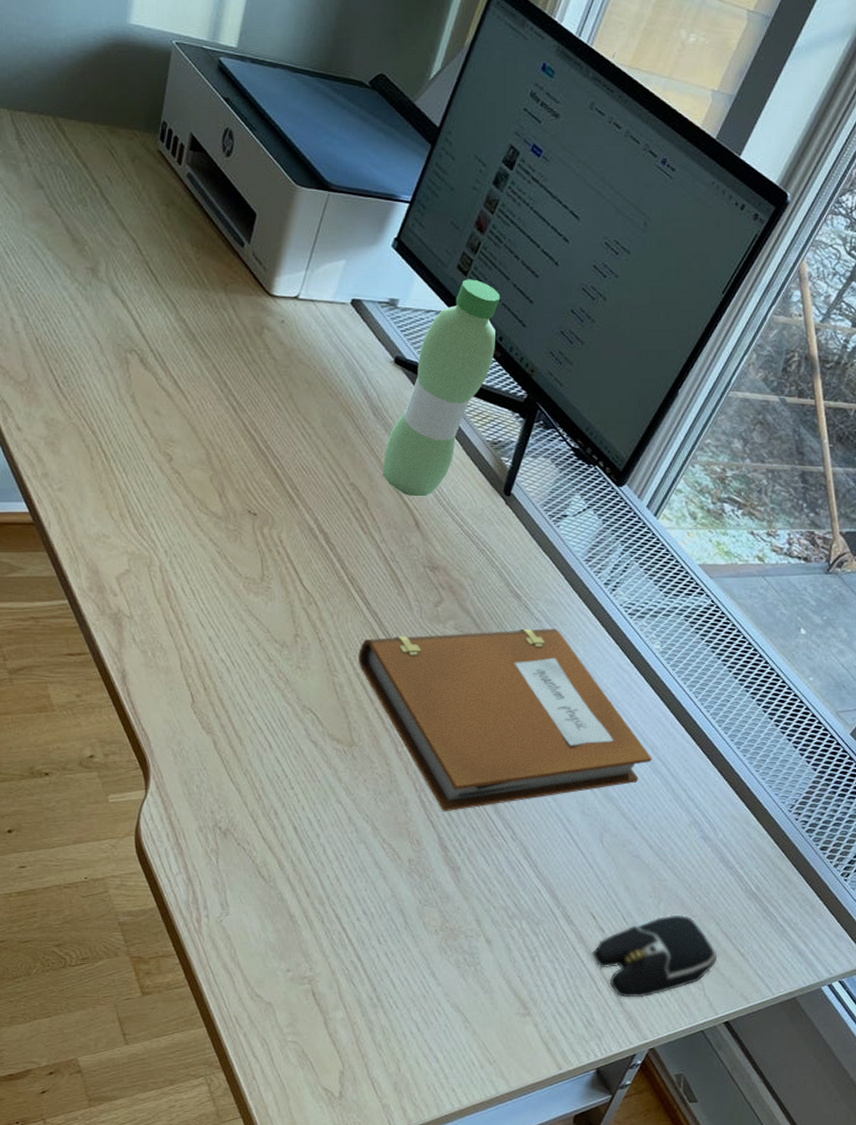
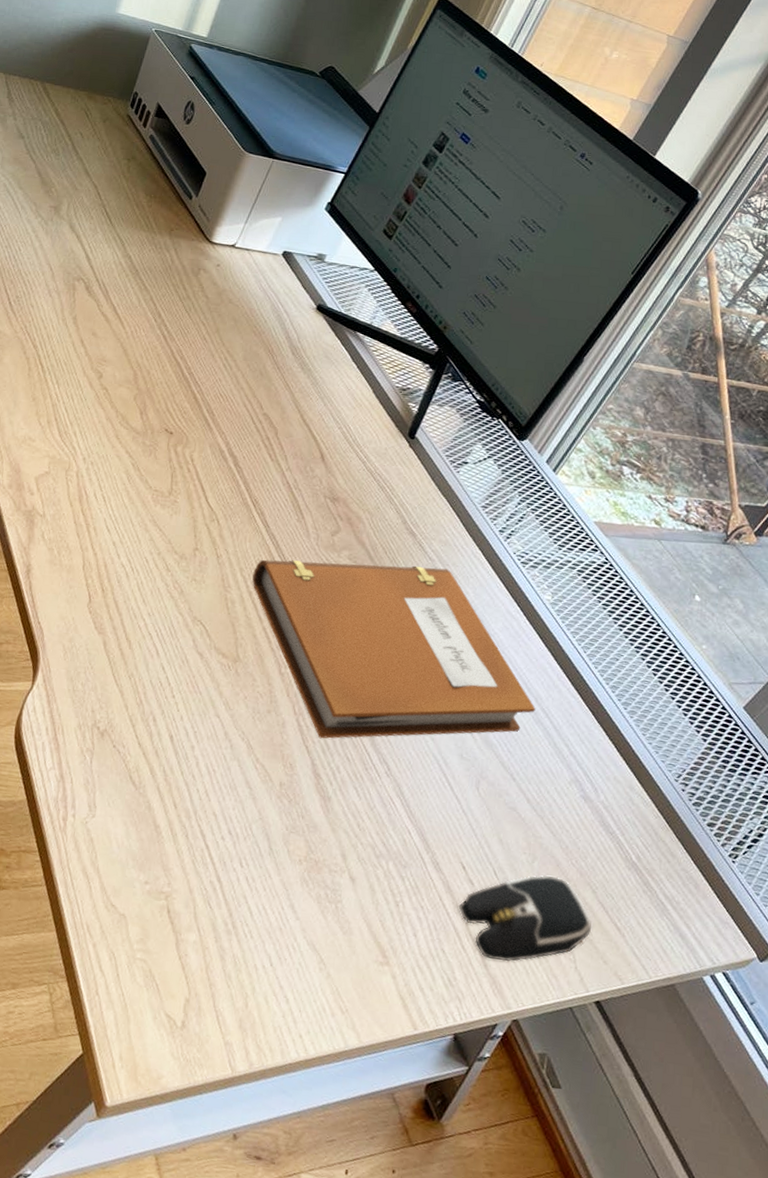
water bottle: present [383,279,501,497] -> none [295,242,421,433]

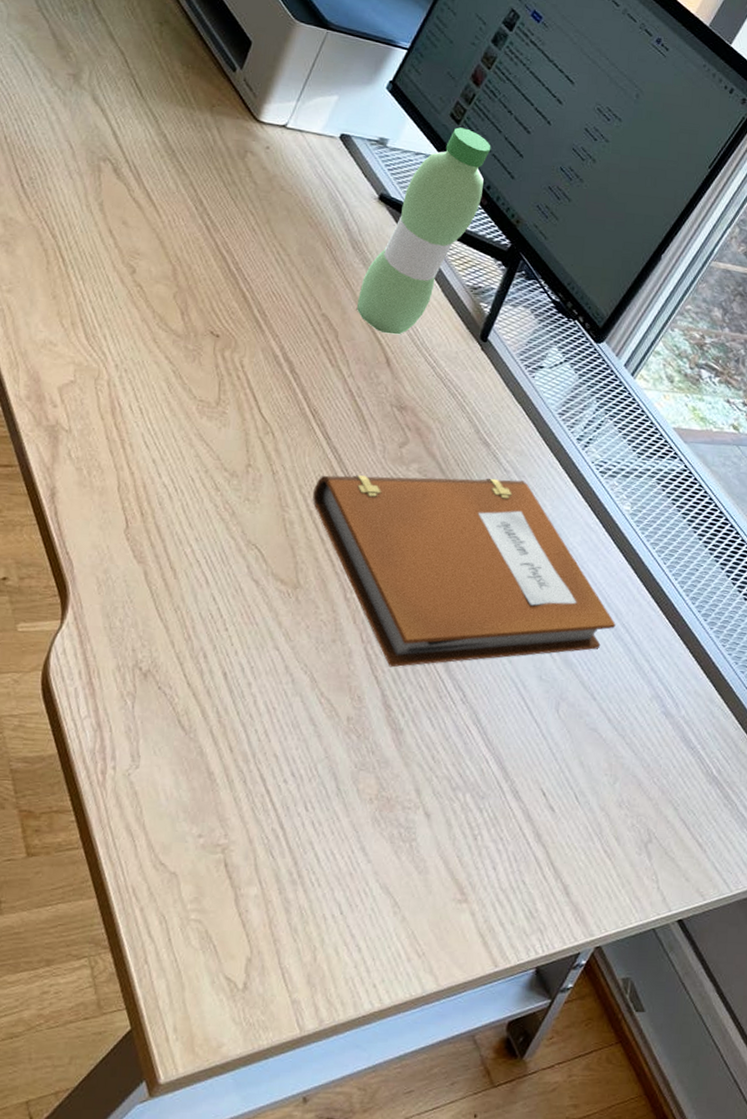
water bottle: none [295,242,421,433] -> present [357,127,491,335]
computer mouse: present [458,874,593,962] -> none [539,795,675,888]

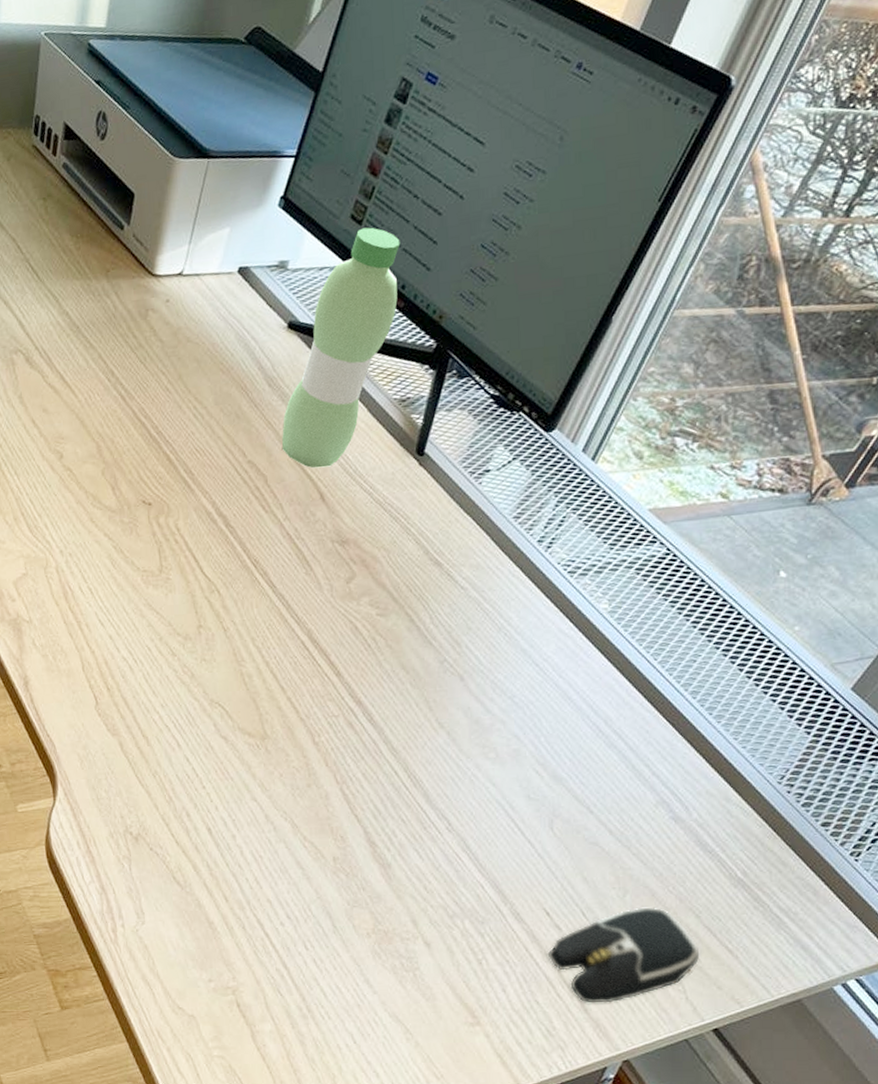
notebook: present [313,475,616,668] -> none [266,596,606,805]
computer mouse: none [539,795,675,888] -> present [547,907,700,1003]

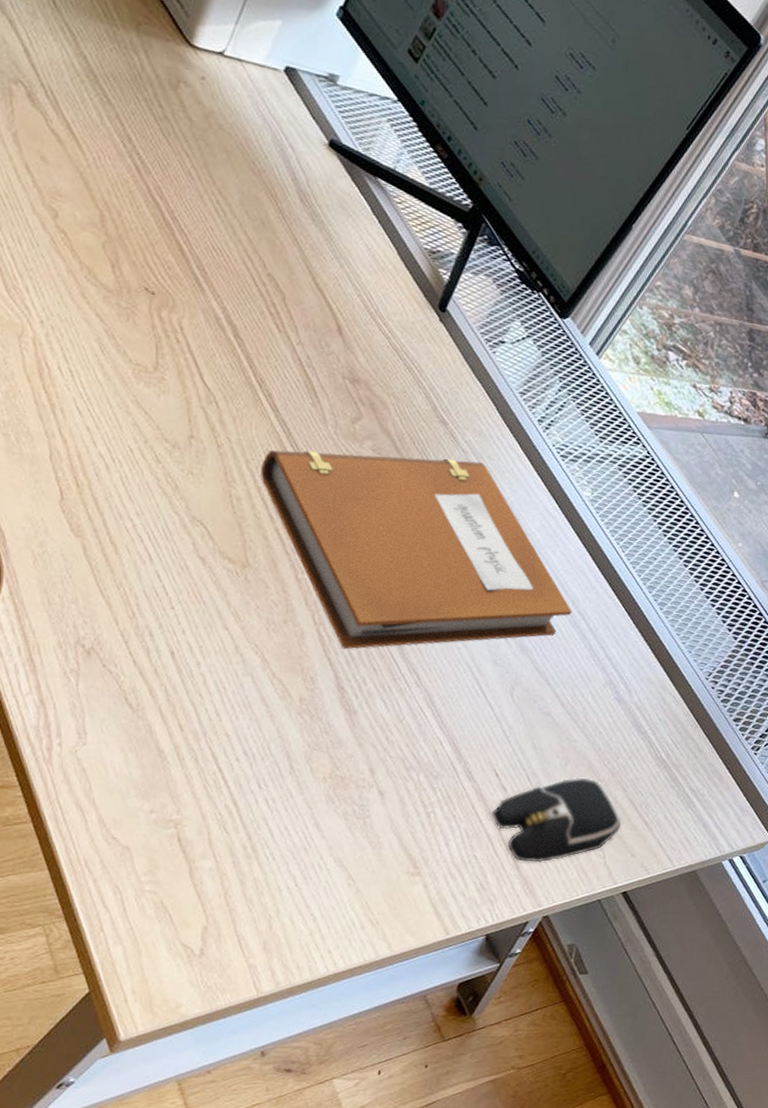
notebook: none [266,596,606,805] -> present [261,450,572,650]
water bottle: present [282,227,400,468] -> none [306,66,453,301]

